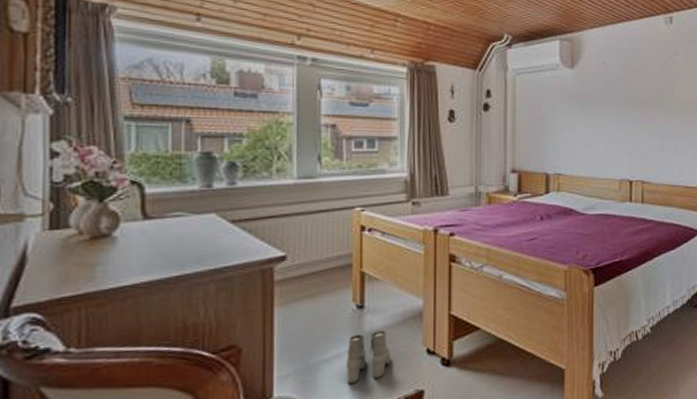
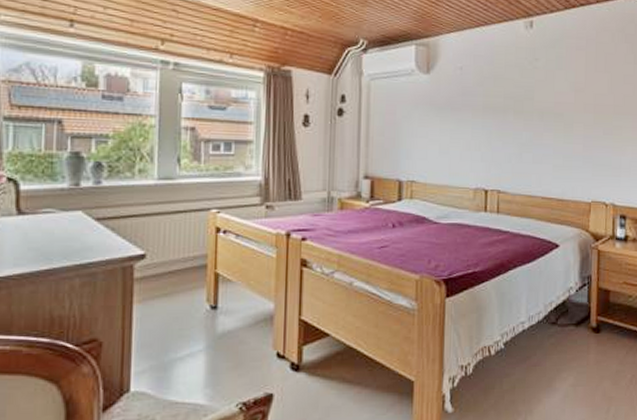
boots: present [346,331,390,385] -> none [198,332,241,384]

